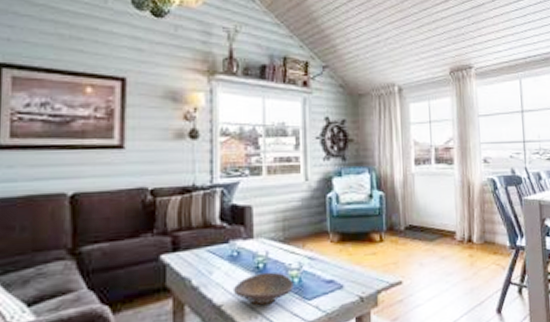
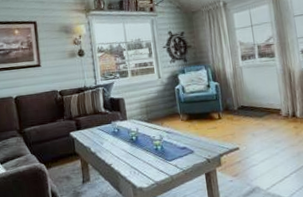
decorative bowl: present [232,272,294,306] -> none [117,142,158,165]

